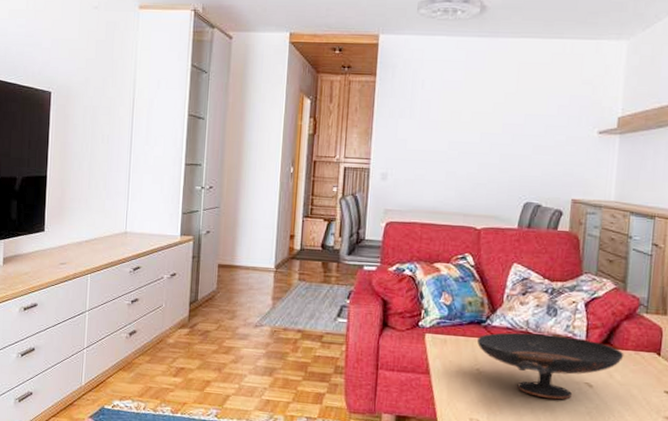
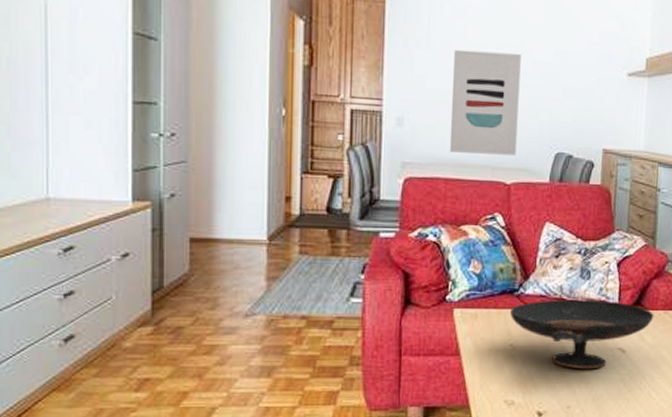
wall art: none [425,116,494,205] -> present [449,49,521,156]

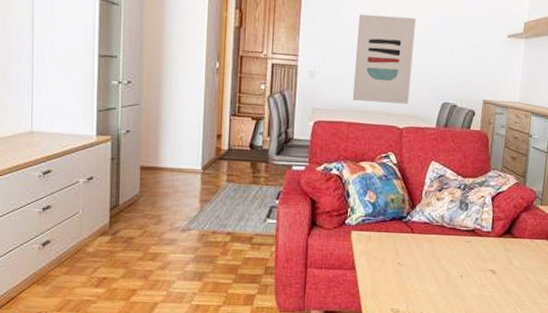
decorative bowl: present [510,298,654,370] -> none [399,226,522,286]

